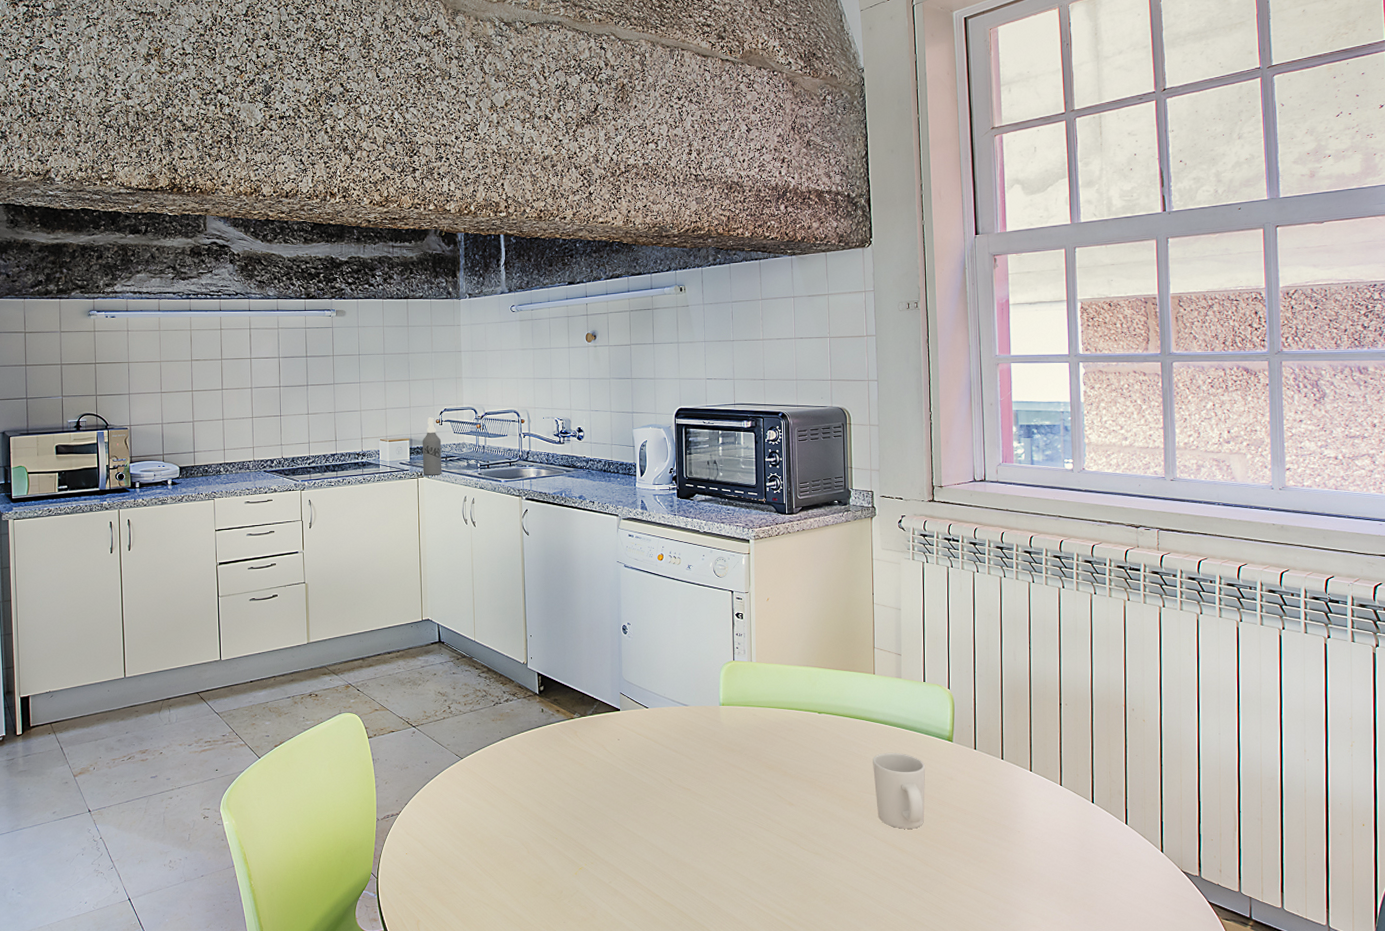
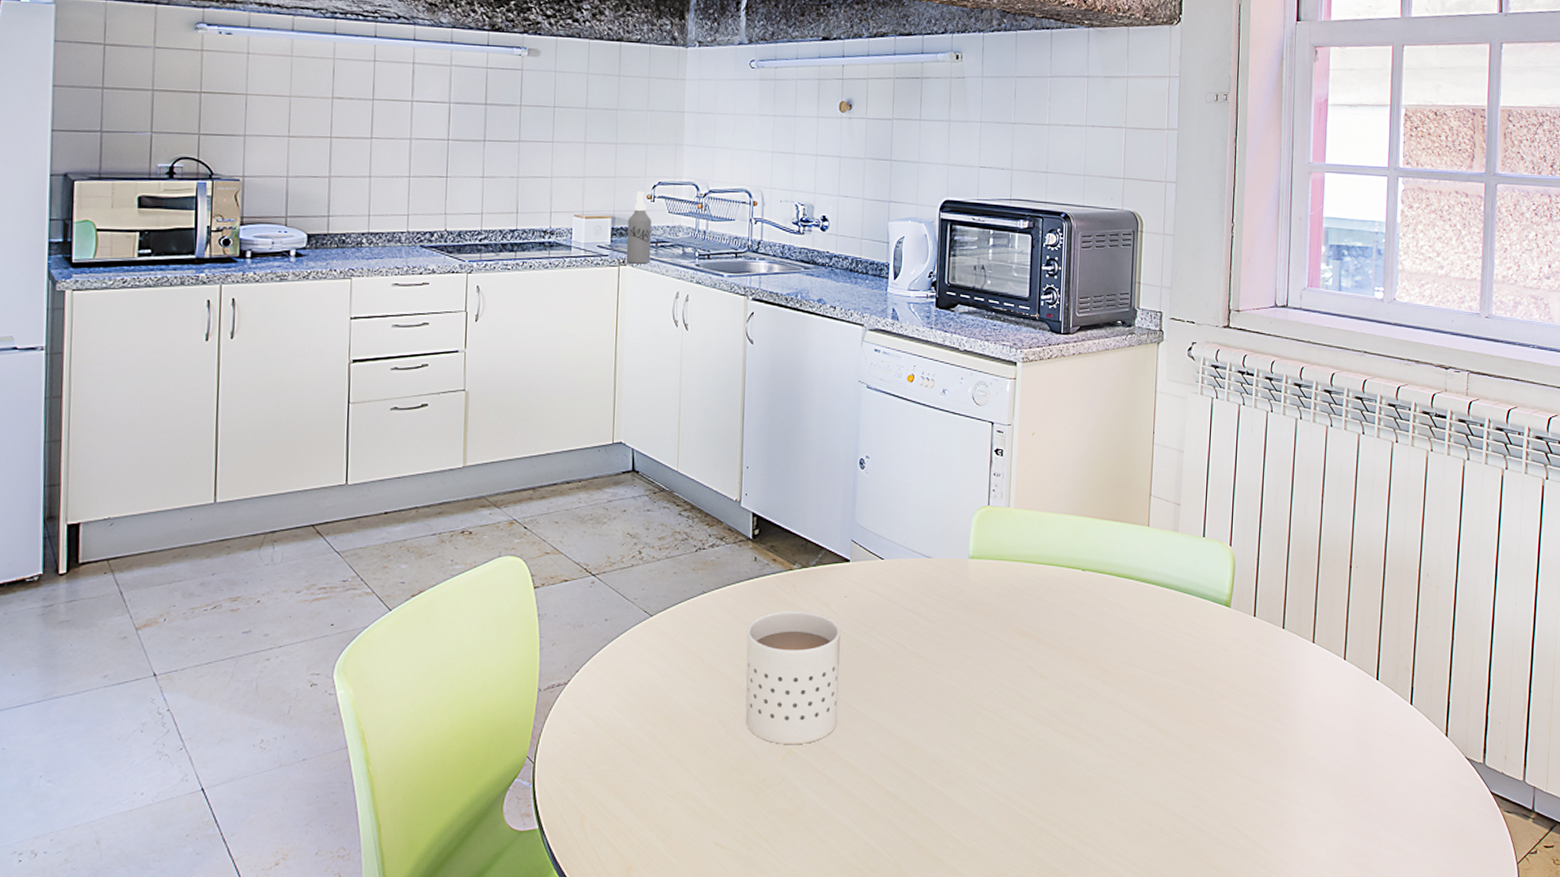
mug: none [539,752,619,863] -> present [745,610,841,745]
mug: present [873,752,926,829] -> none [1139,618,1199,707]

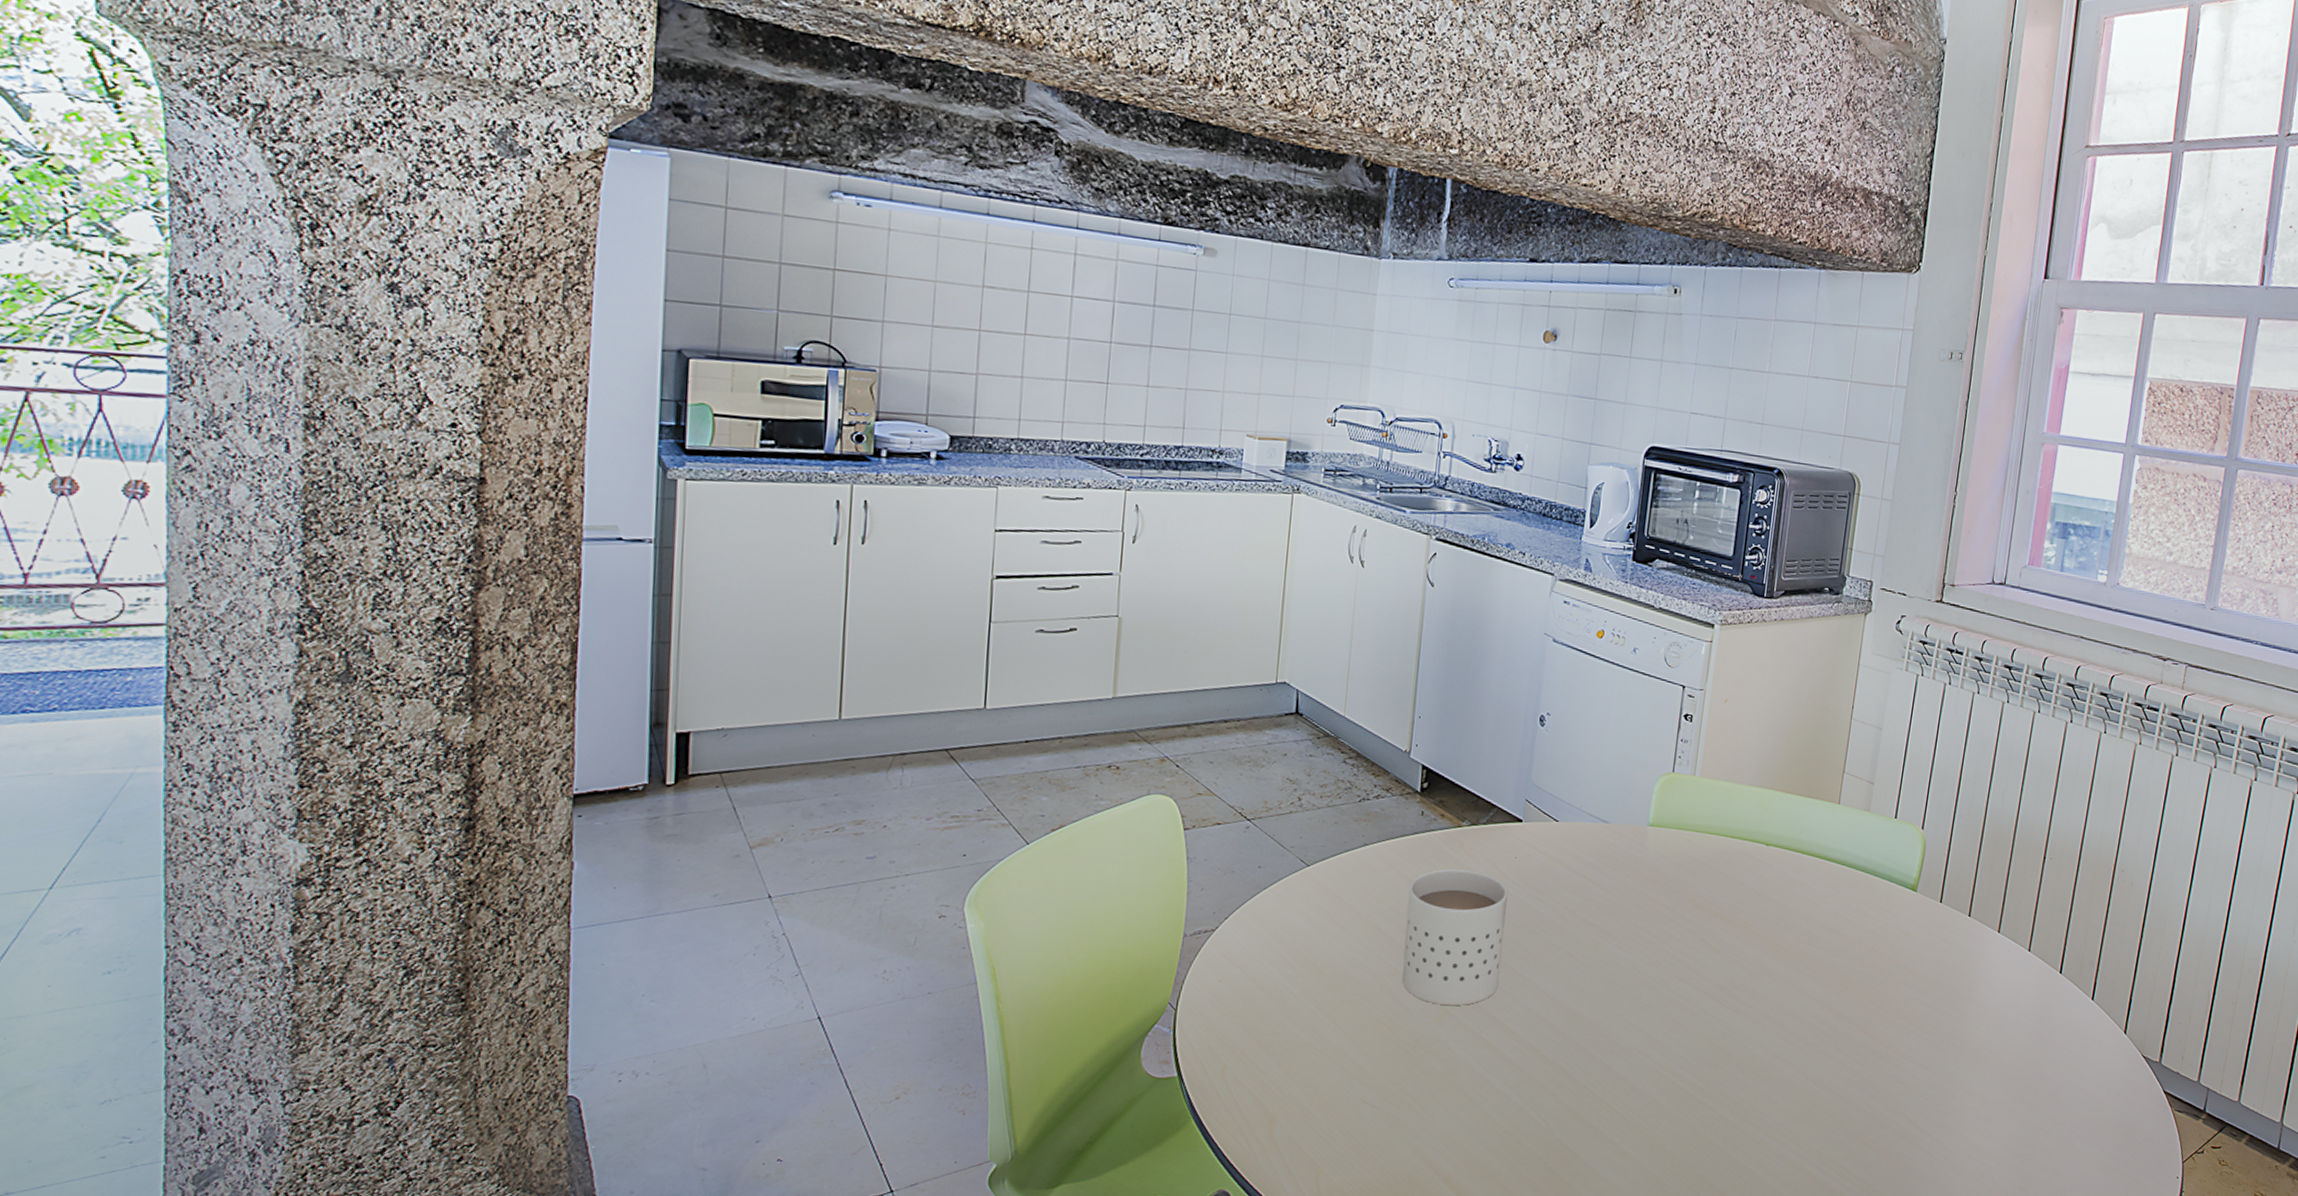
spray bottle: present [626,191,652,264] -> none [1300,413,1332,493]

